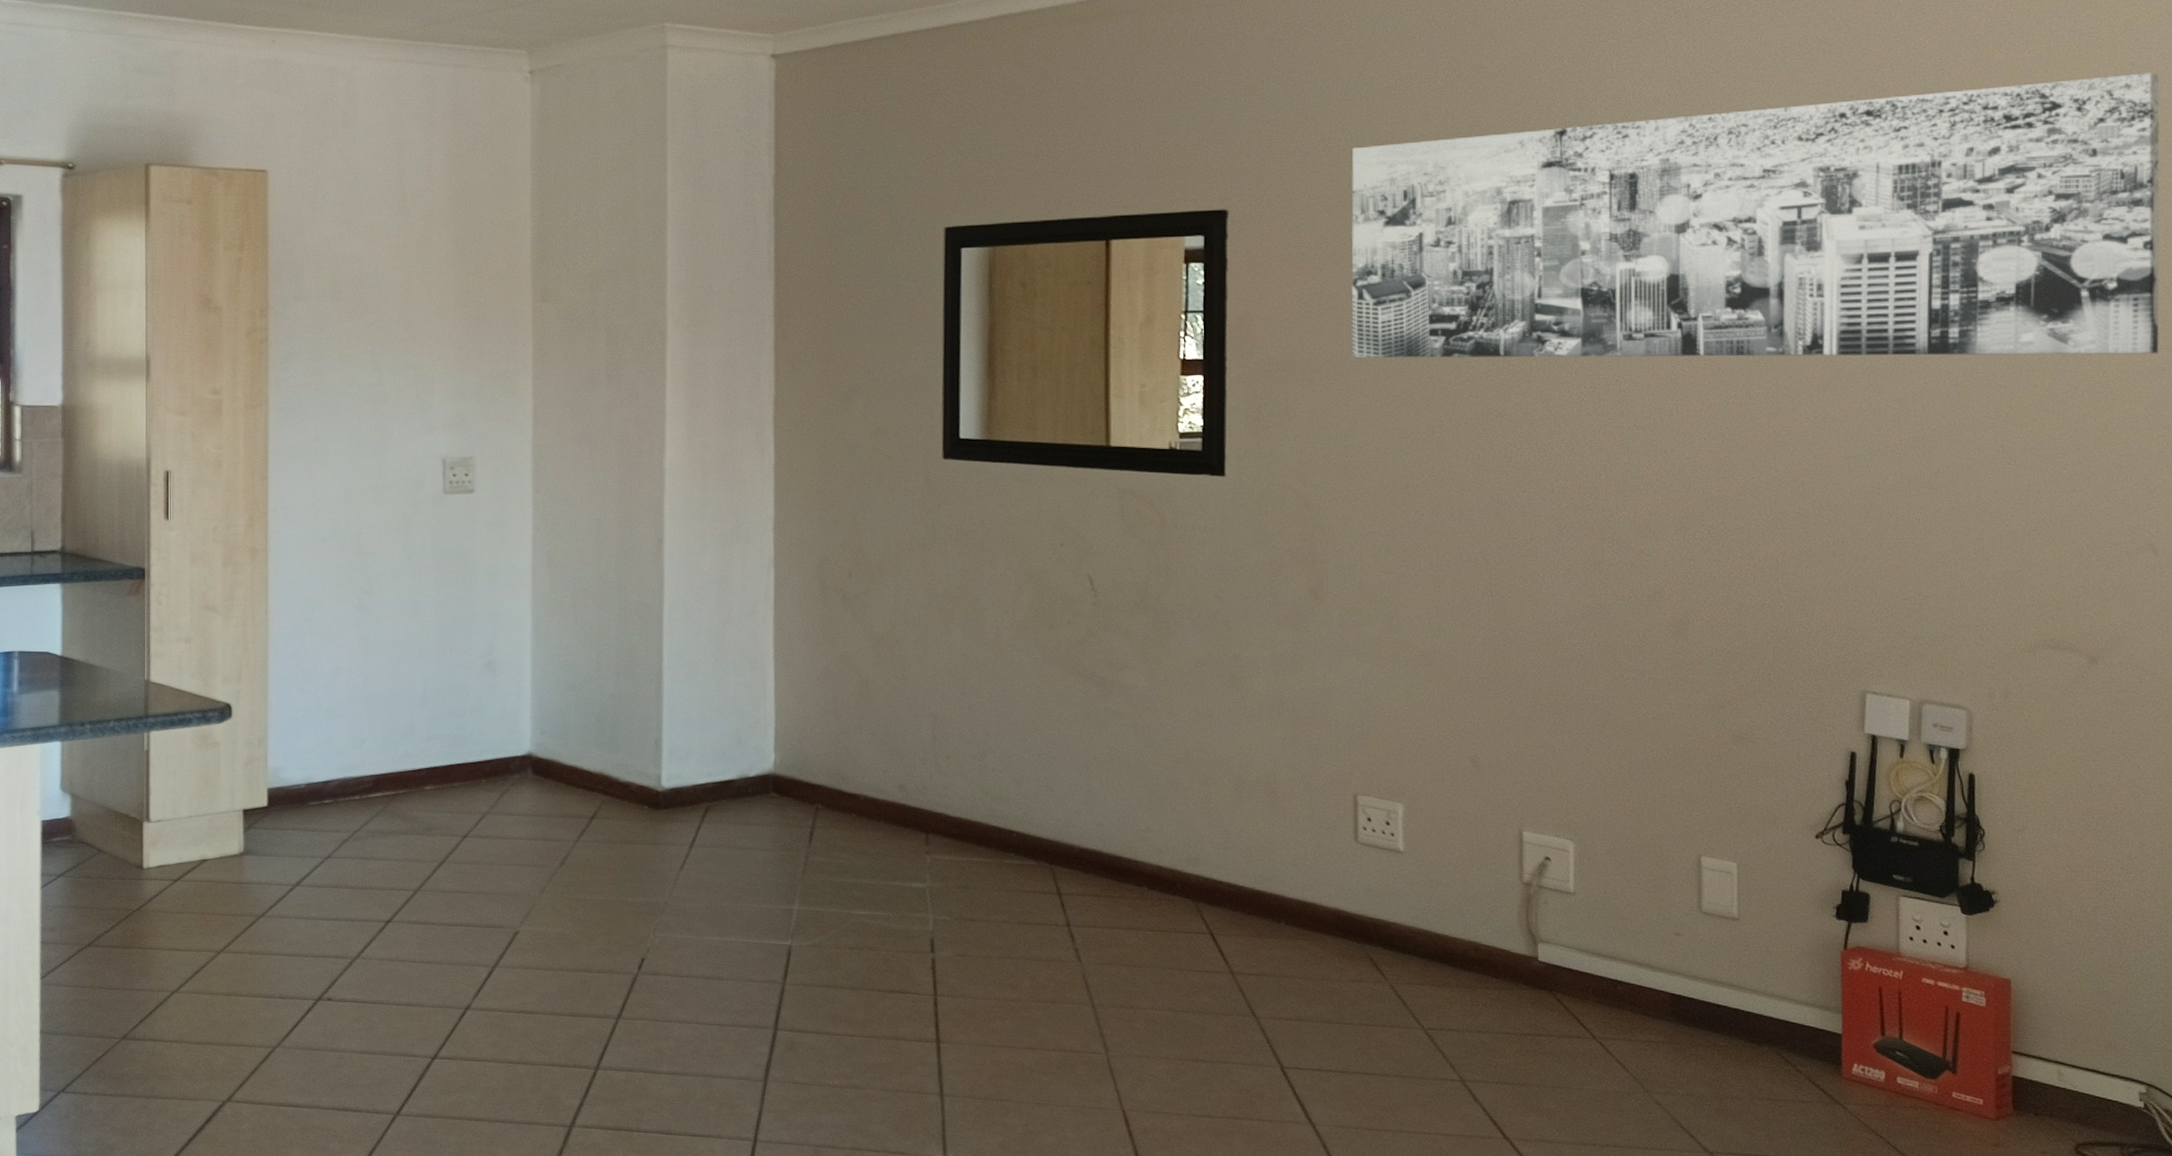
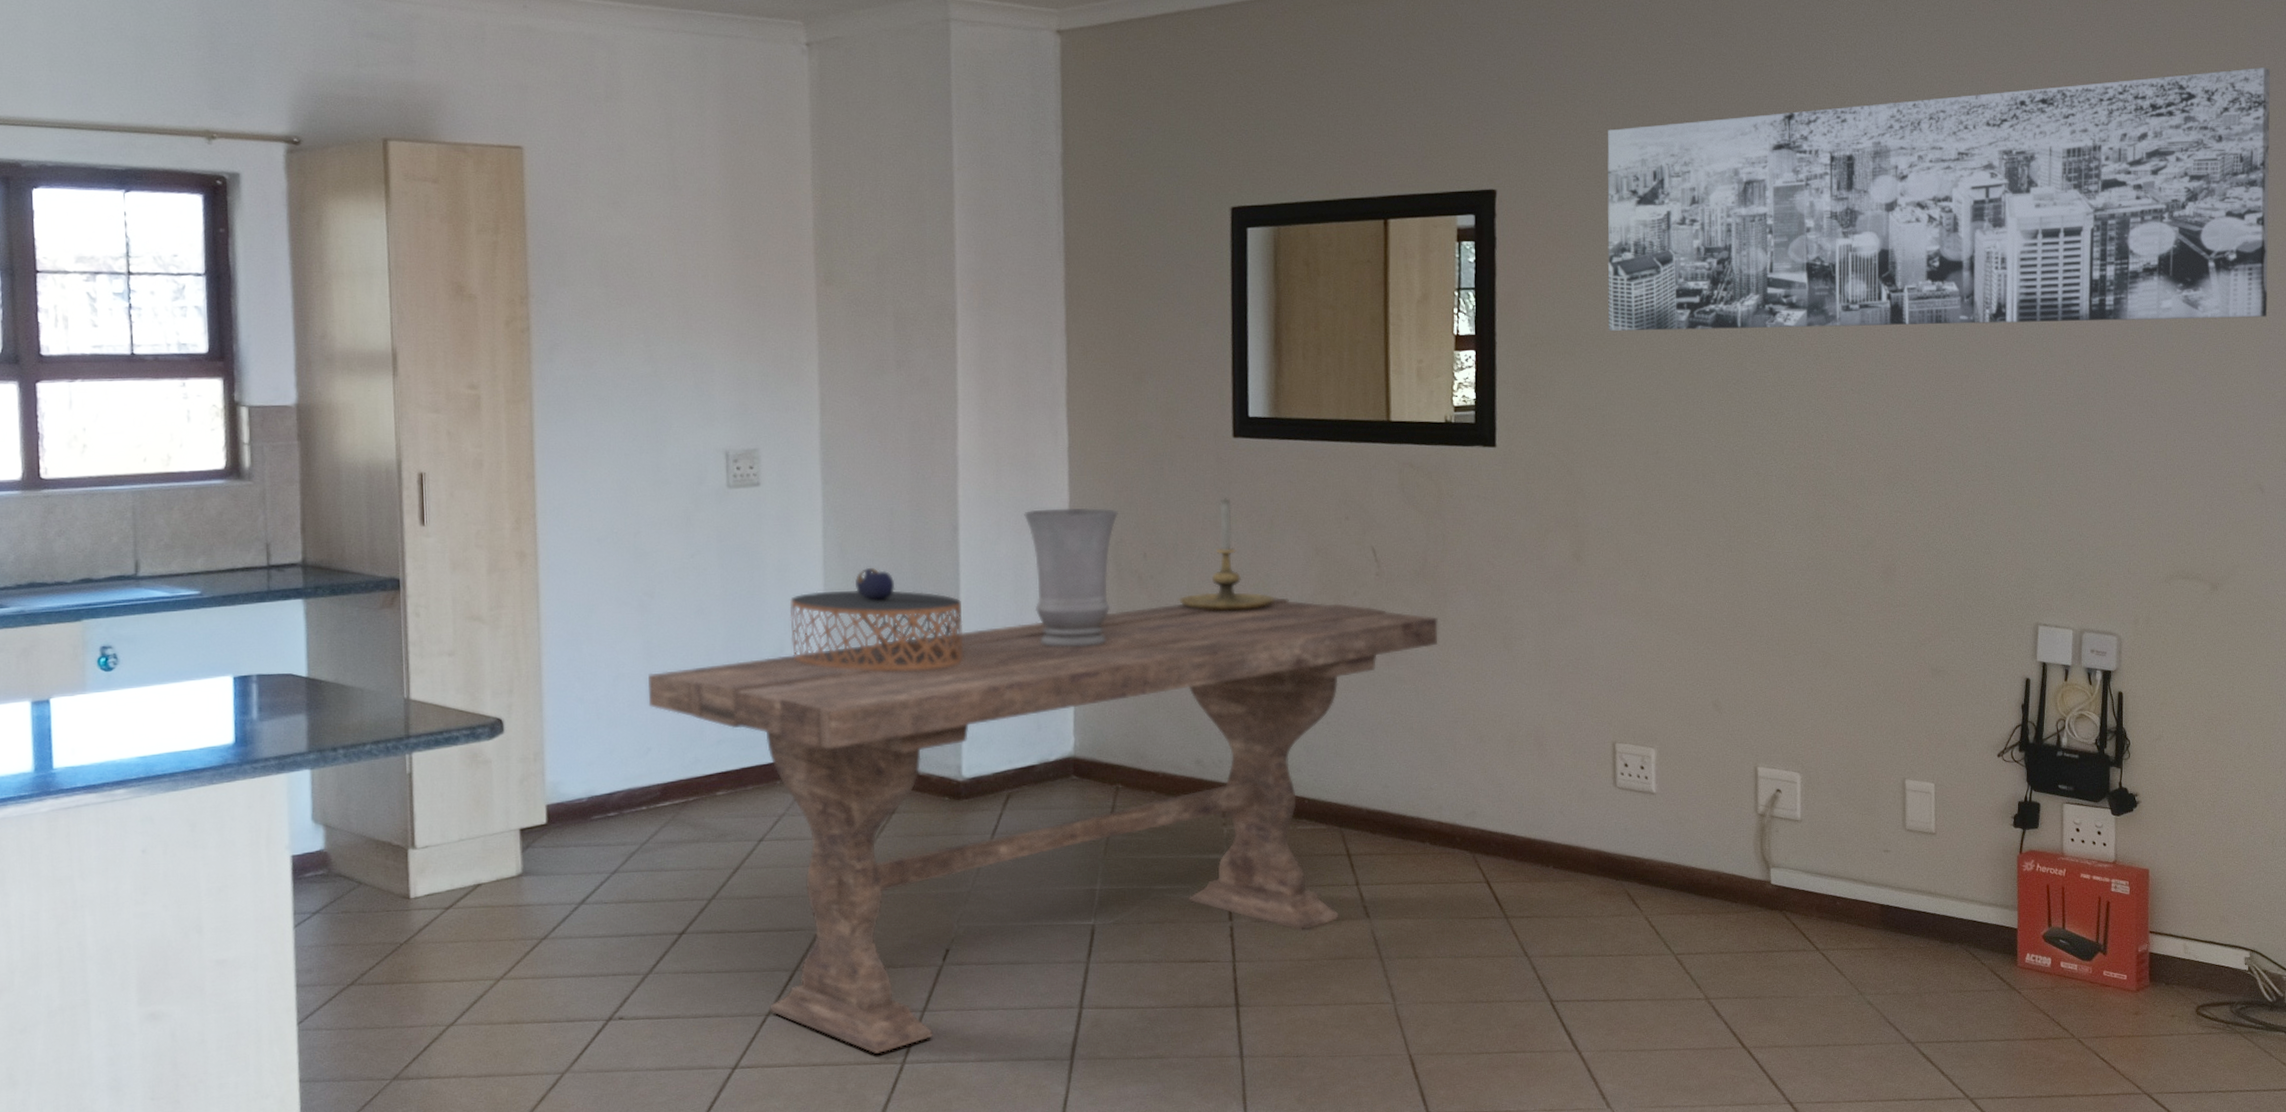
dining table: none [364,622,1160,1057] -> present [648,596,1438,1054]
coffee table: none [499,575,666,678] -> present [790,567,963,671]
vase: none [729,524,824,663] -> present [1024,507,1118,647]
candle holder: none [884,520,984,634] -> present [1179,498,1275,611]

